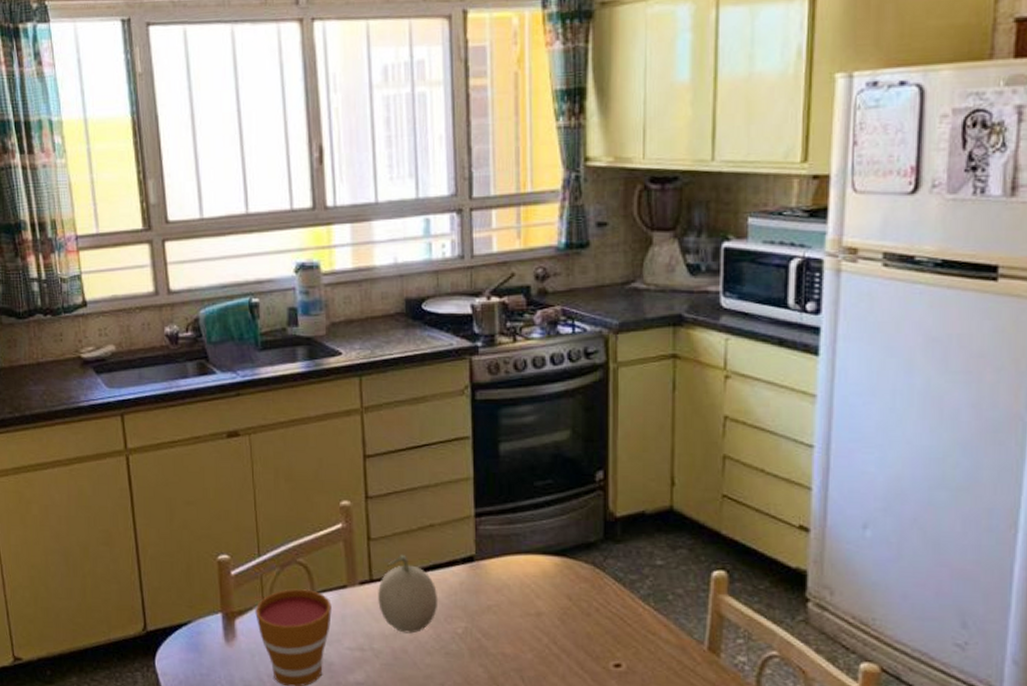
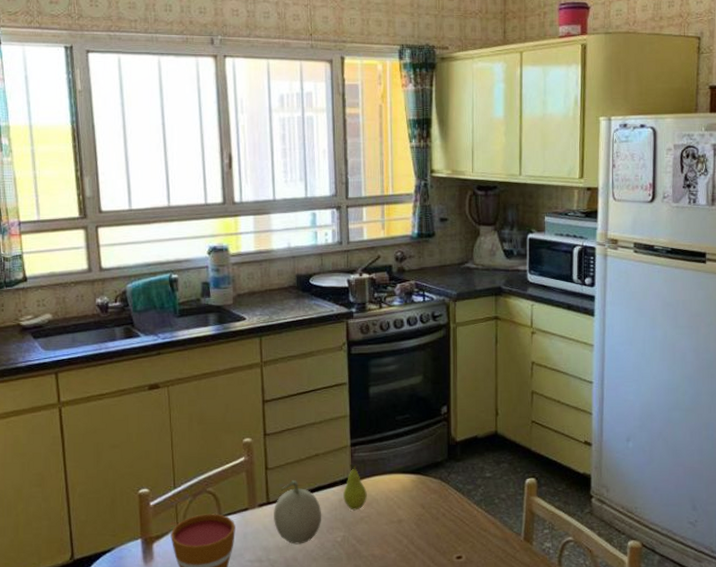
fruit: none [465,540,496,597] -> present [343,464,367,511]

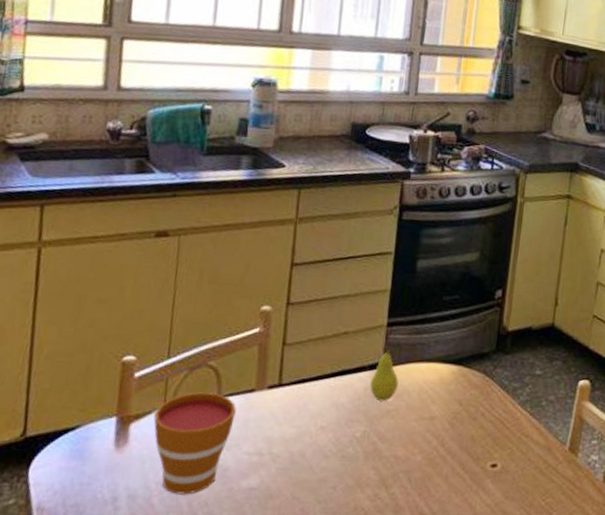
fruit: present [274,480,322,545] -> none [283,360,343,438]

